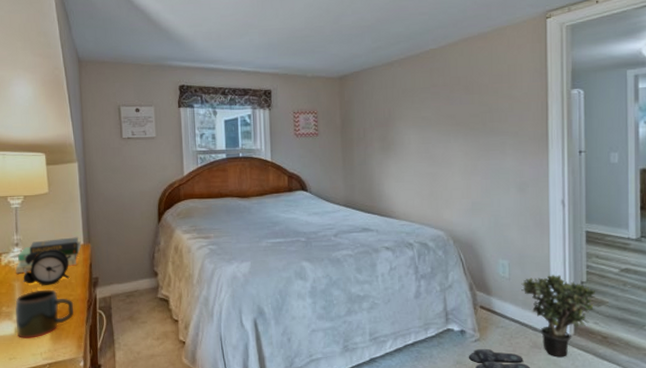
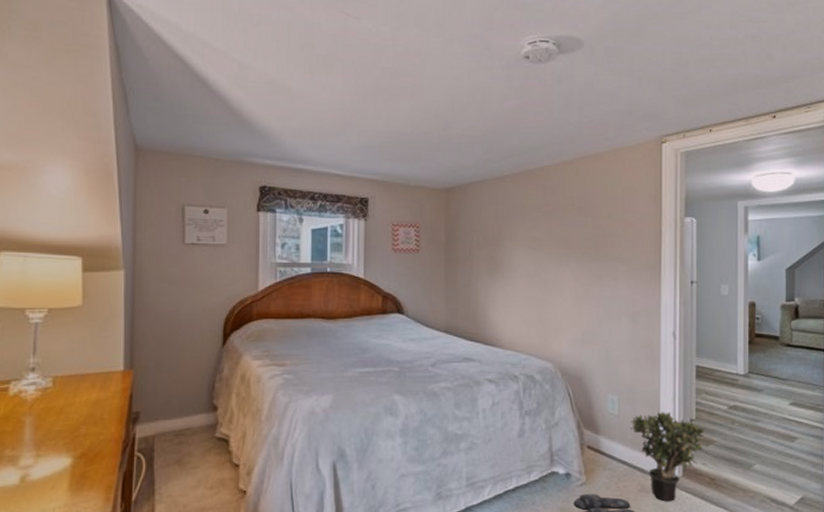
mug: present [15,289,74,338] -> none [22,427,104,490]
books: present [16,237,82,274] -> none [28,361,121,407]
alarm clock: present [23,249,72,285] -> none [37,375,106,421]

